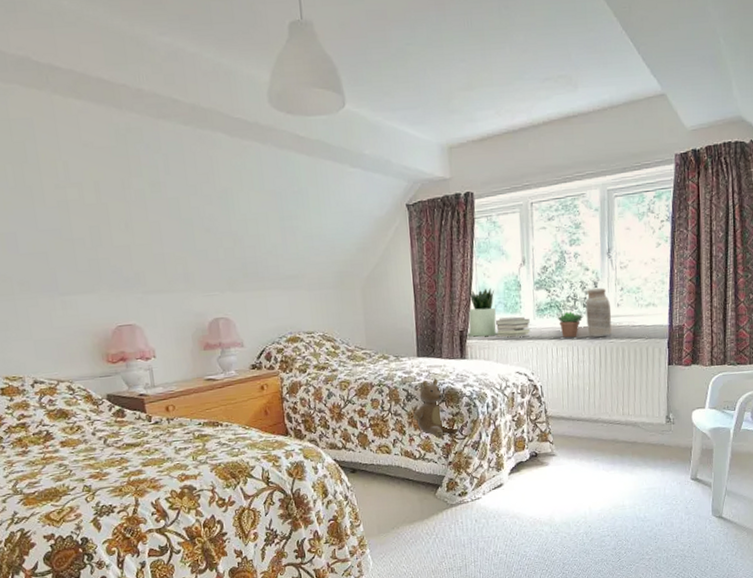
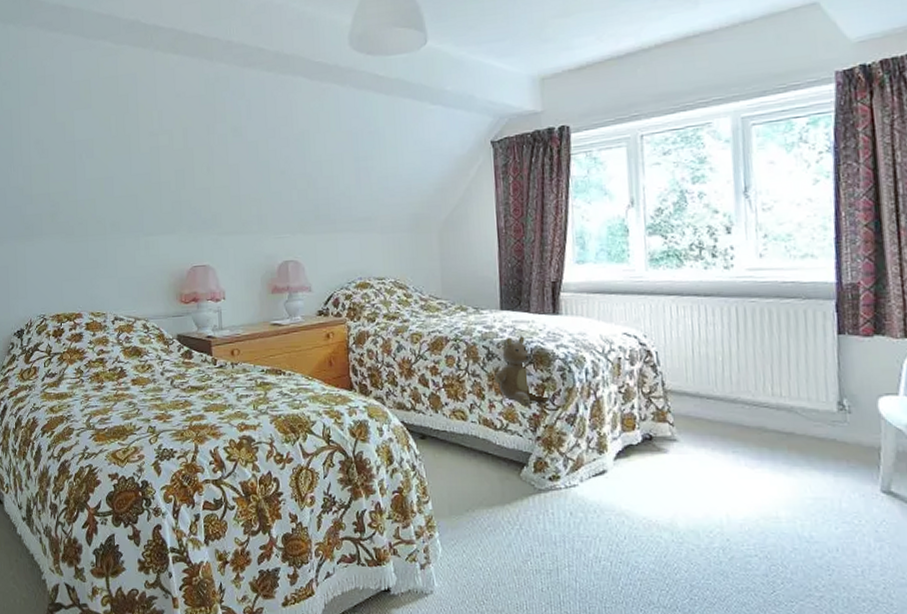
planter: present [466,288,498,338] -> none [559,233,600,291]
books: present [496,316,530,338] -> none [597,267,642,293]
succulent plant: present [557,311,584,338] -> none [676,262,713,295]
vase: present [585,287,612,338] -> none [715,233,753,296]

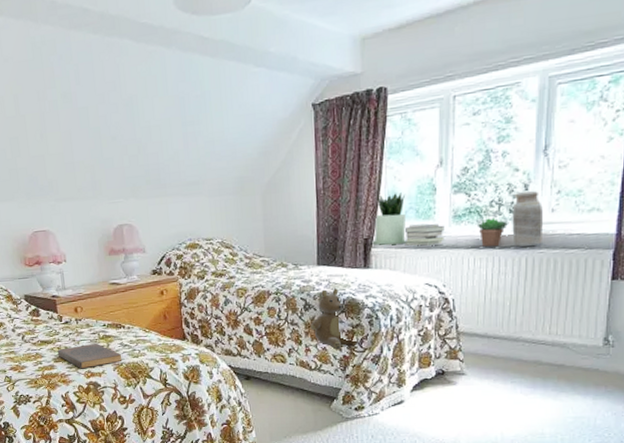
book: none [208,391,281,421] -> present [57,343,122,369]
planter: none [559,233,600,291] -> present [371,192,407,246]
books: none [597,267,642,293] -> present [404,223,444,247]
succulent plant: none [676,262,713,295] -> present [476,218,509,247]
vase: none [715,233,753,296] -> present [512,190,543,247]

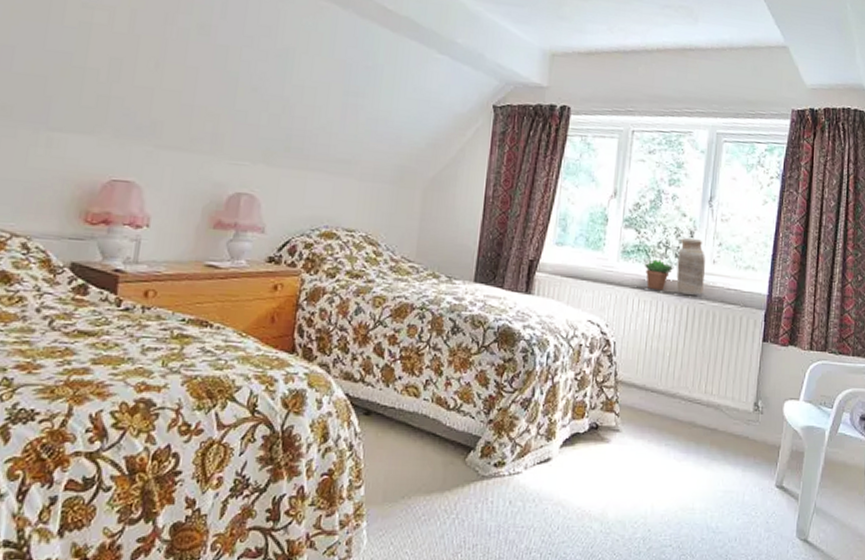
book: present [57,343,122,369] -> none [99,343,200,379]
teddy bear: present [310,288,358,350] -> none [455,311,509,387]
planter: present [371,192,407,246] -> none [536,216,576,274]
books: present [404,223,444,247] -> none [571,253,613,280]

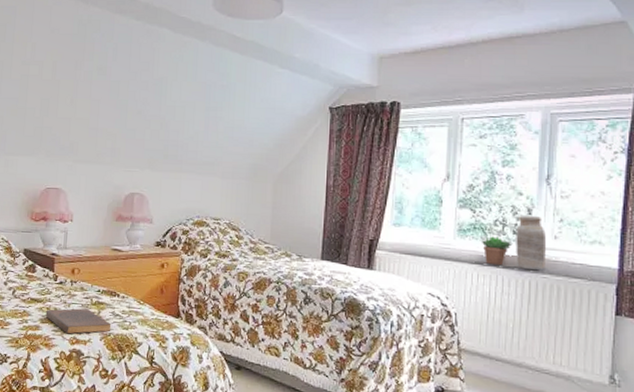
book: none [99,343,200,379] -> present [45,308,112,335]

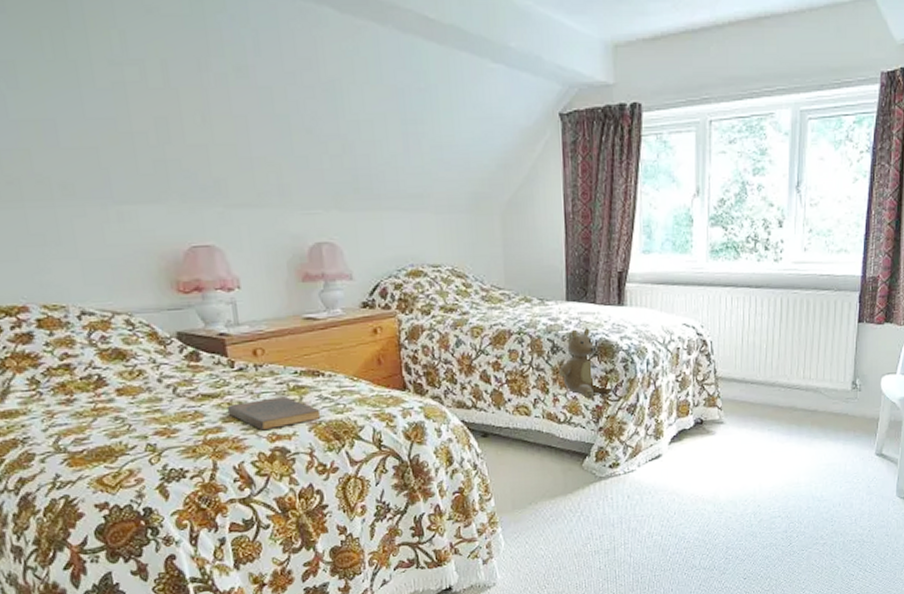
teddy bear: none [308,285,356,350] -> present [558,328,612,399]
succulent plant: present [481,236,513,266] -> none [733,254,765,286]
vase: present [516,214,546,271] -> none [768,227,796,287]

